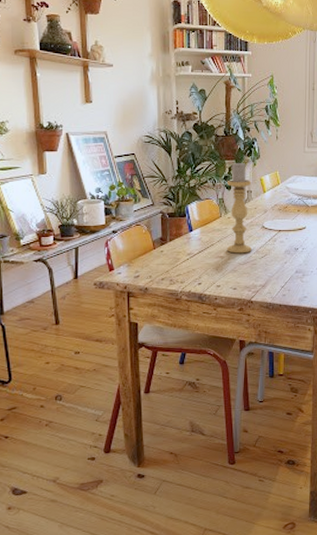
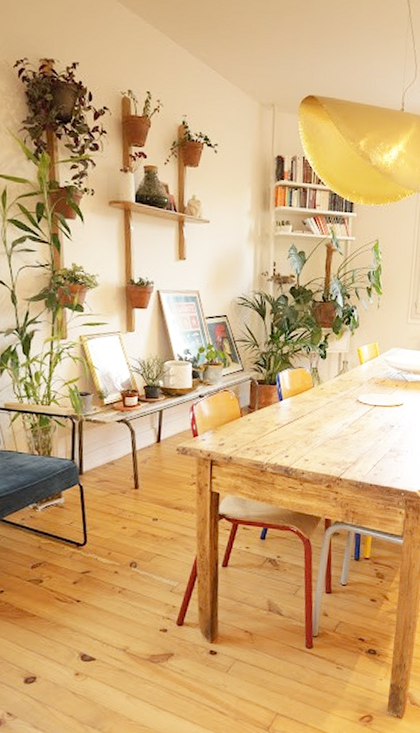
candle holder: present [227,162,252,254] -> none [318,330,349,428]

